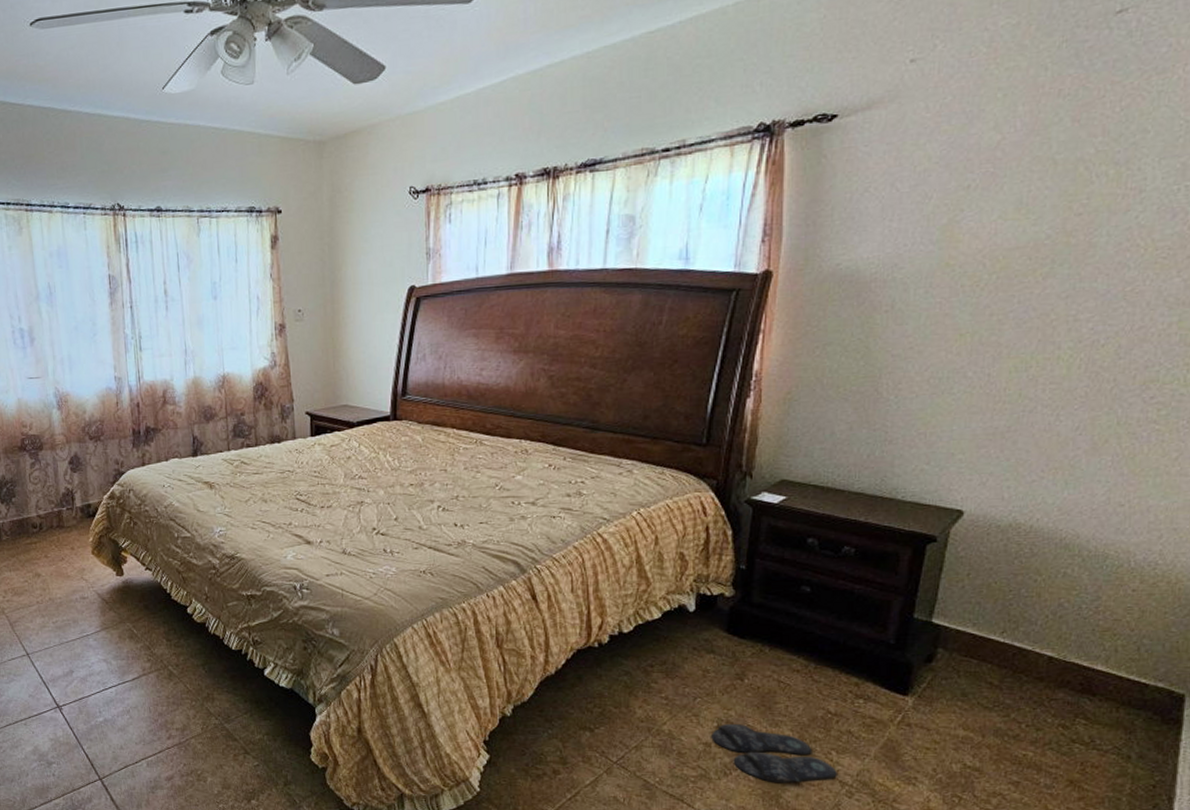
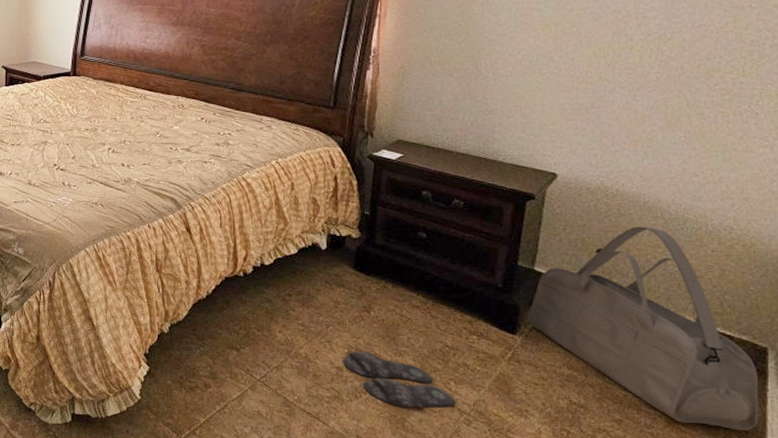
duffel bag: none [919,566,1172,786] -> present [525,226,759,431]

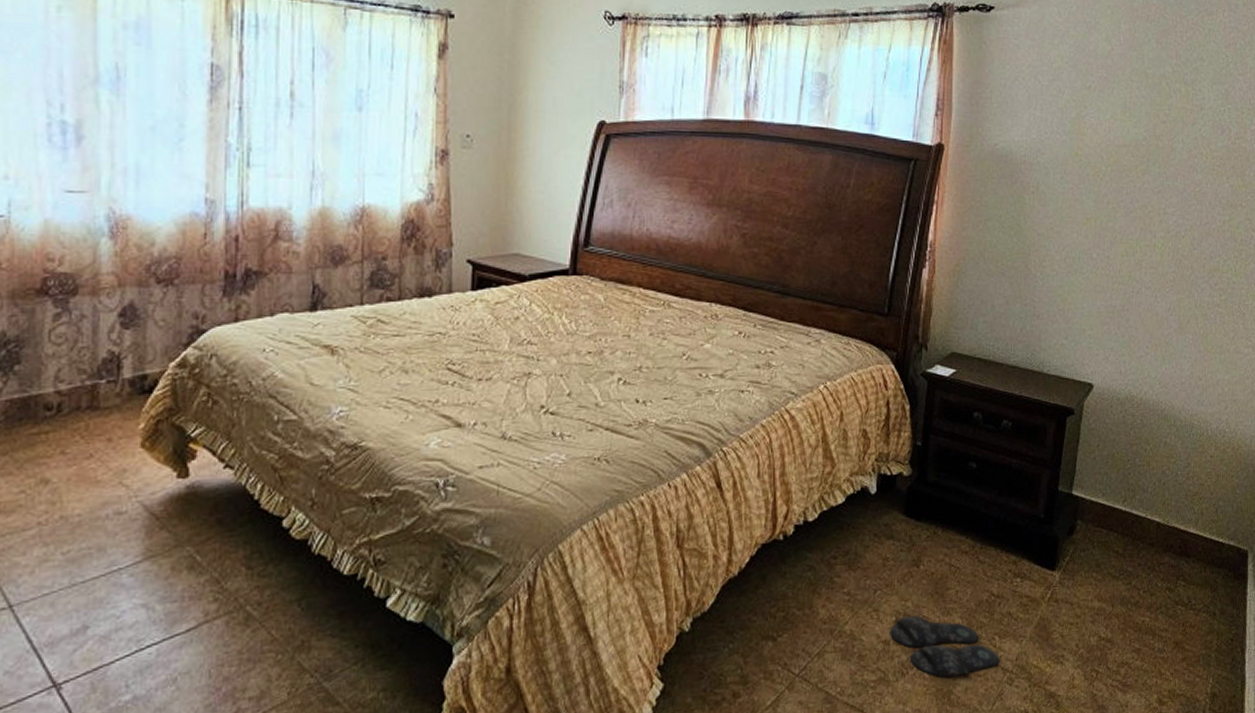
duffel bag: present [525,226,759,431] -> none [1063,436,1241,642]

